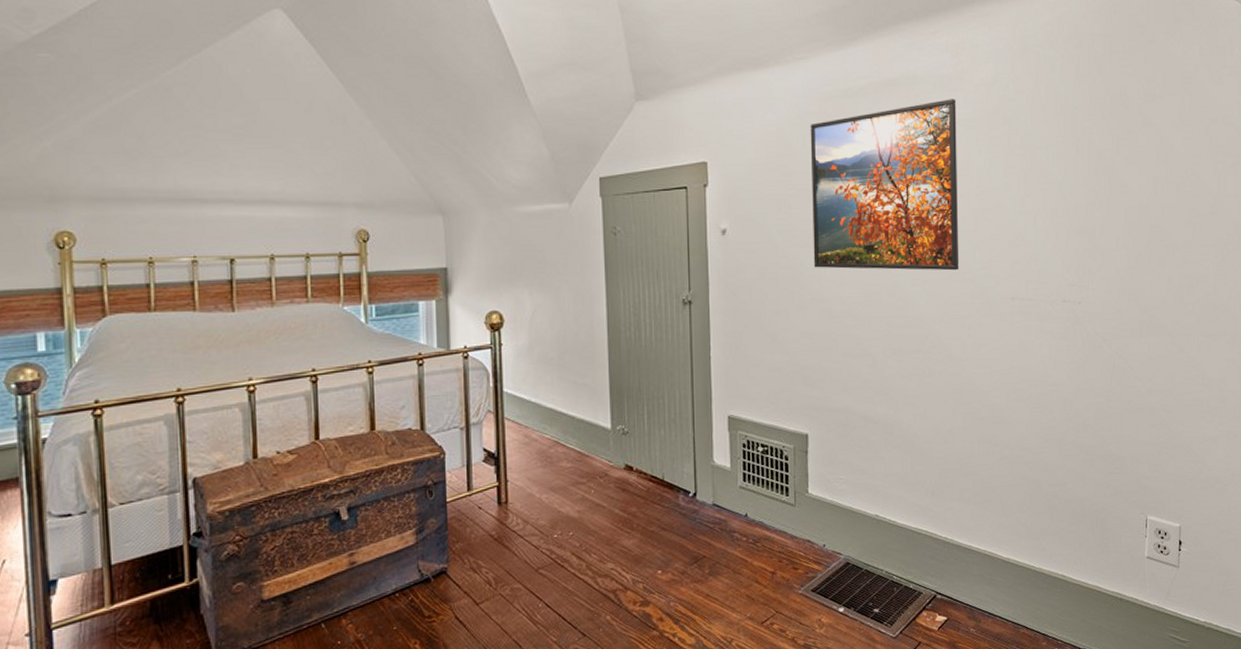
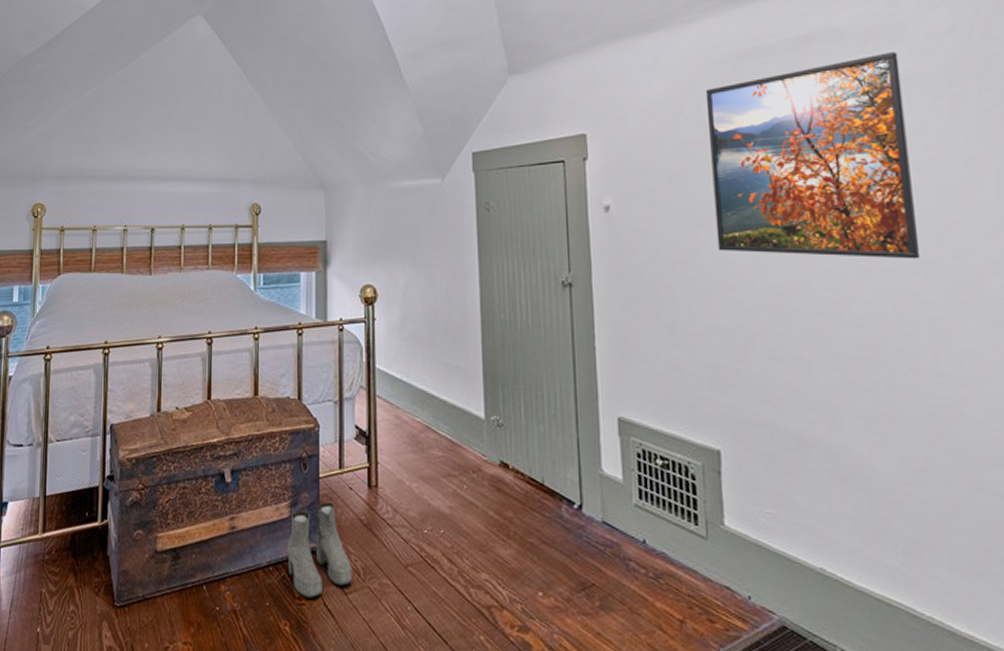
boots: none [414,524,484,615] -> present [287,502,352,599]

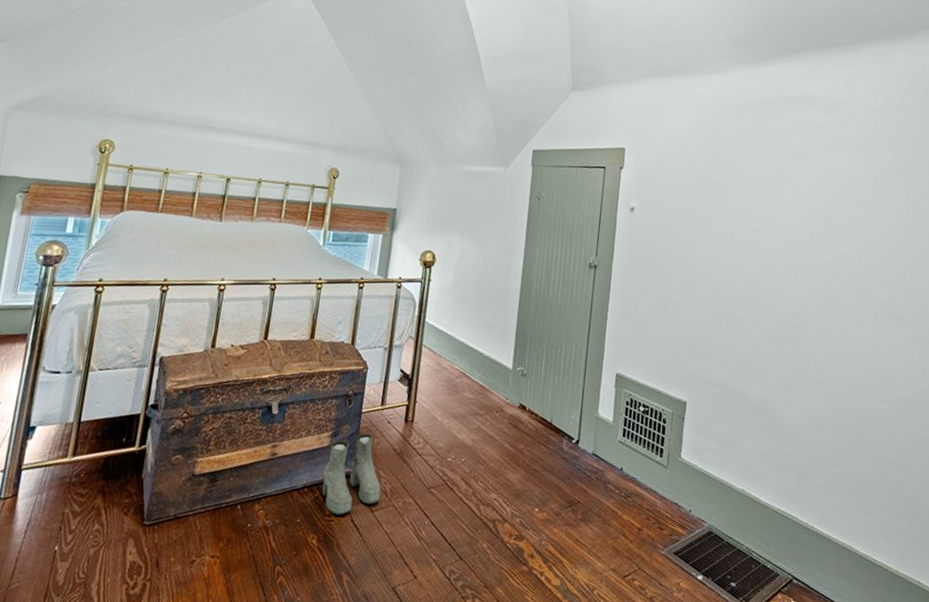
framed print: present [705,52,921,259] -> none [707,120,848,272]

